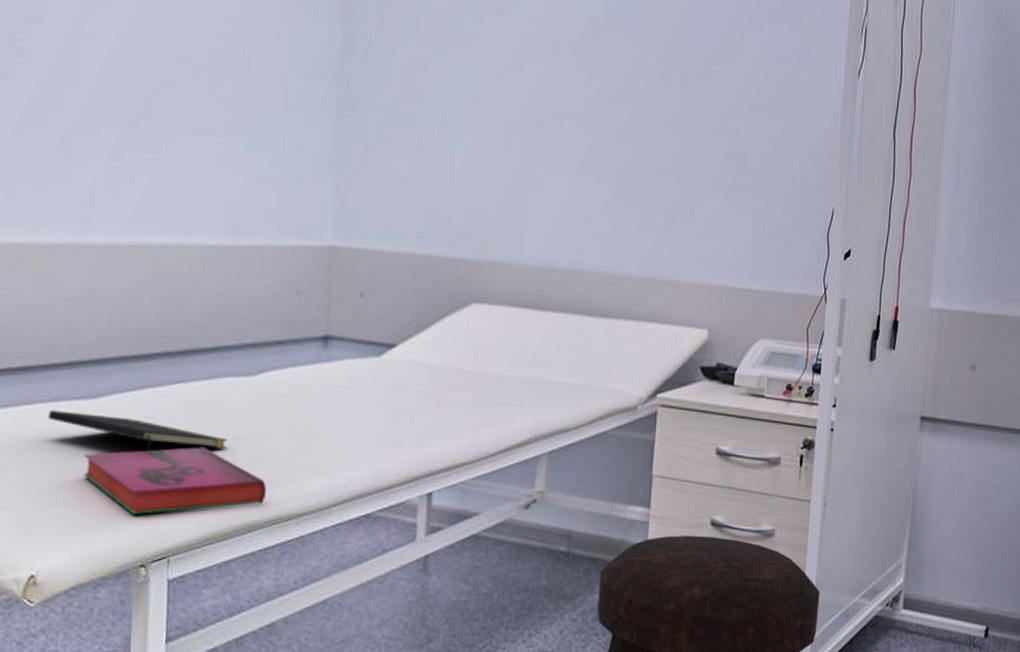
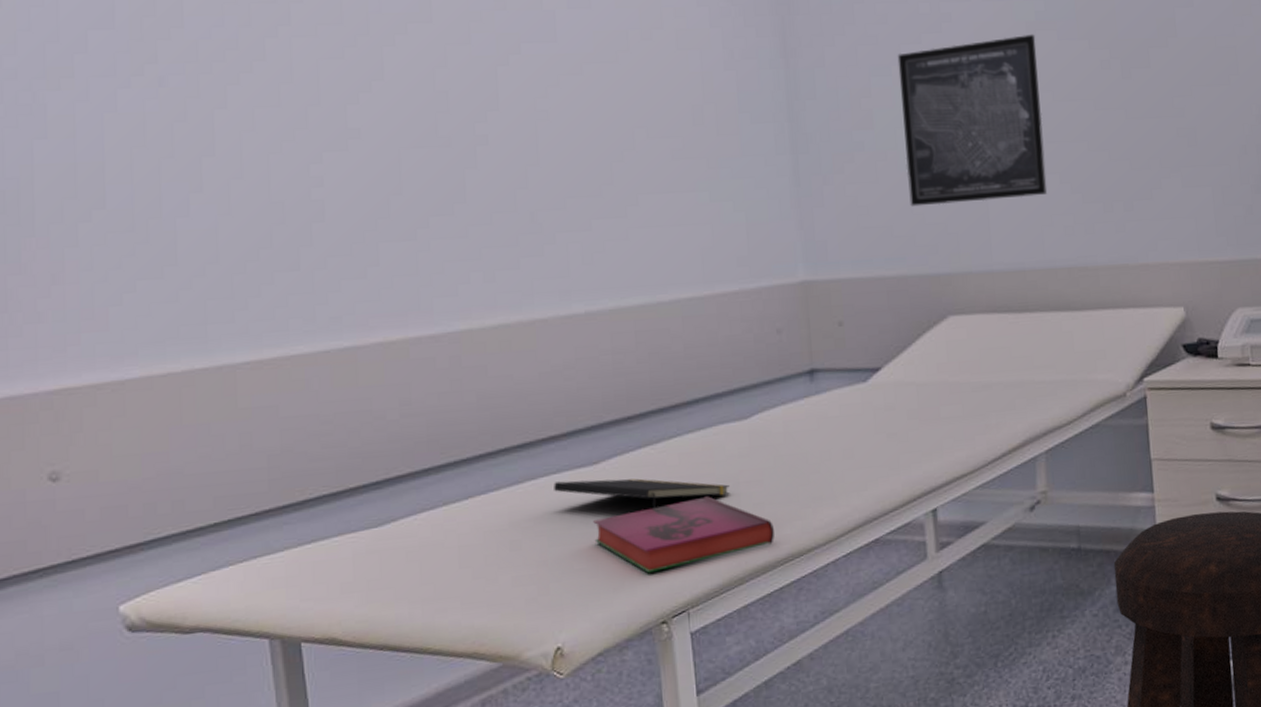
wall art: none [449,30,601,197] -> present [897,34,1048,207]

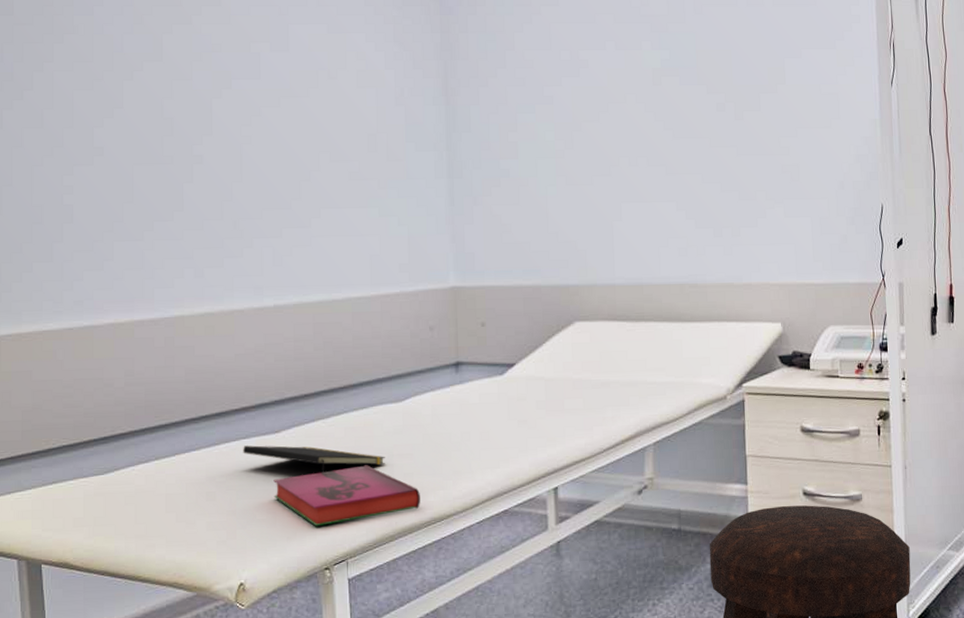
wall art: present [897,34,1048,207] -> none [541,79,665,226]

